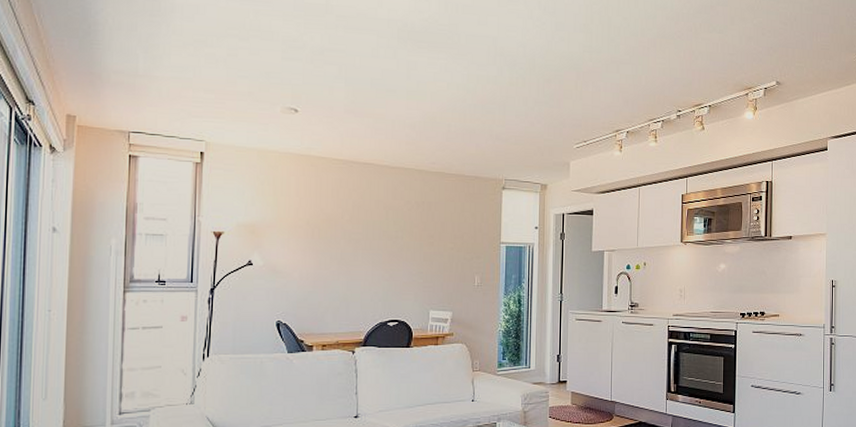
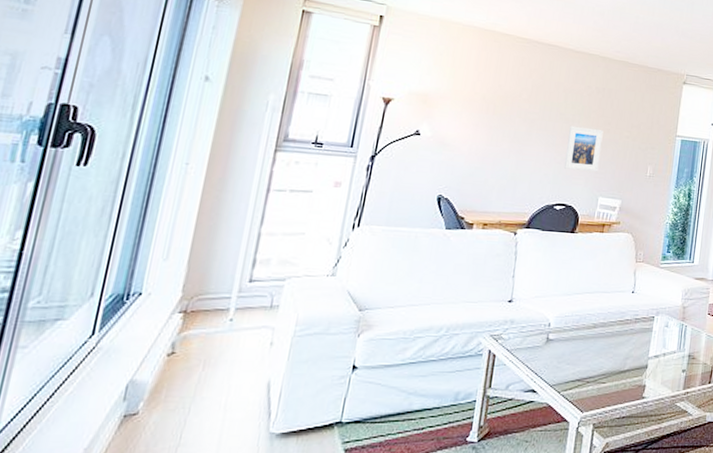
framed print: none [392,242,427,286] -> present [563,125,604,172]

